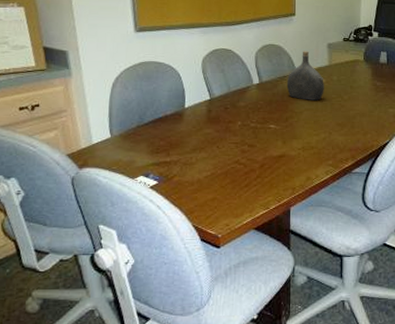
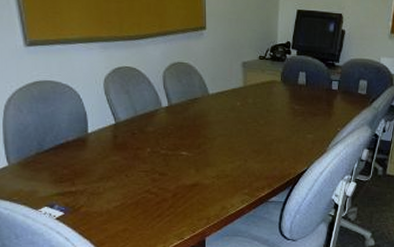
water jug: present [286,51,324,101] -> none [198,70,239,125]

